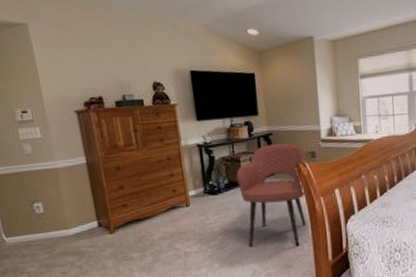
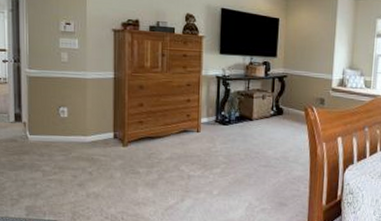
armchair: present [236,142,307,247] -> none [248,85,315,187]

